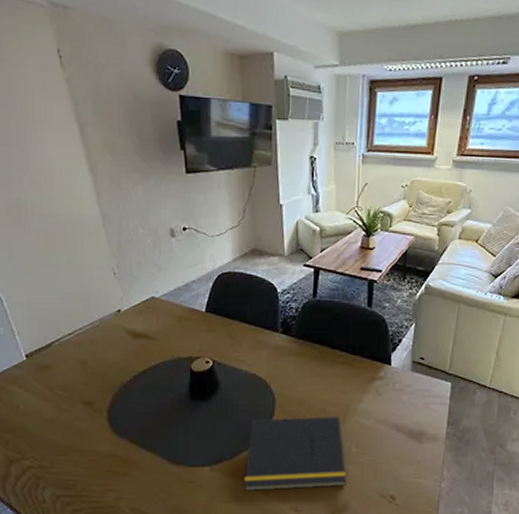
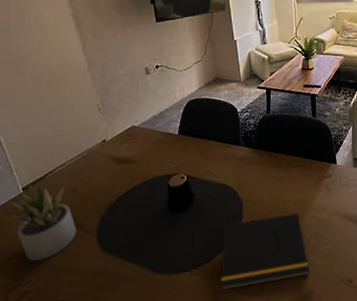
succulent plant: none [12,351,85,435] -> present [10,184,76,261]

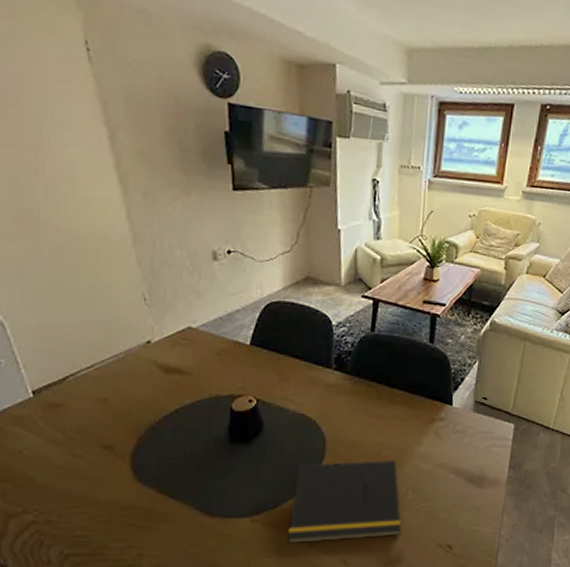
succulent plant: present [10,184,76,261] -> none [14,387,104,485]

